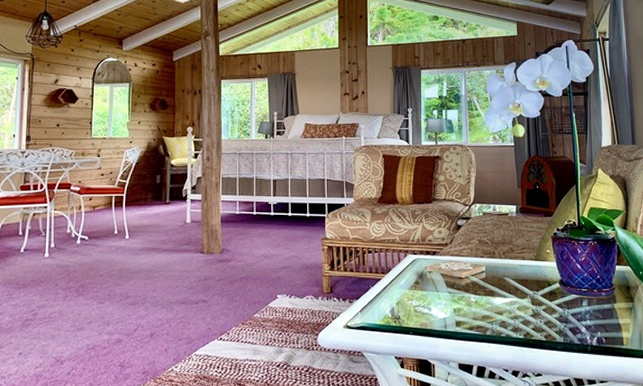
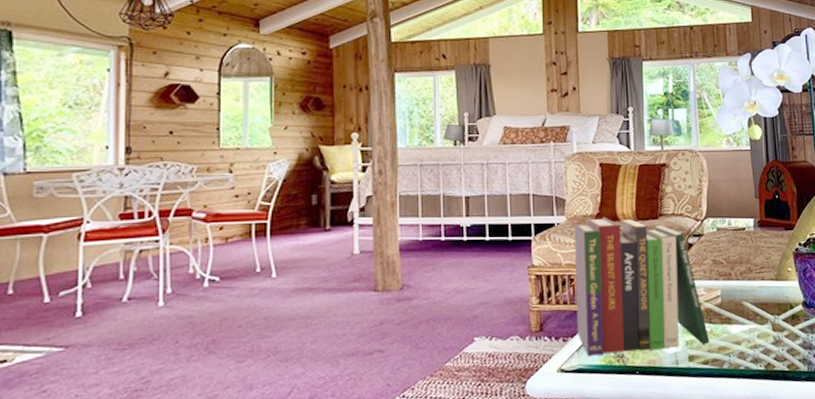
books: none [360,199,475,317] -> present [573,216,710,357]

